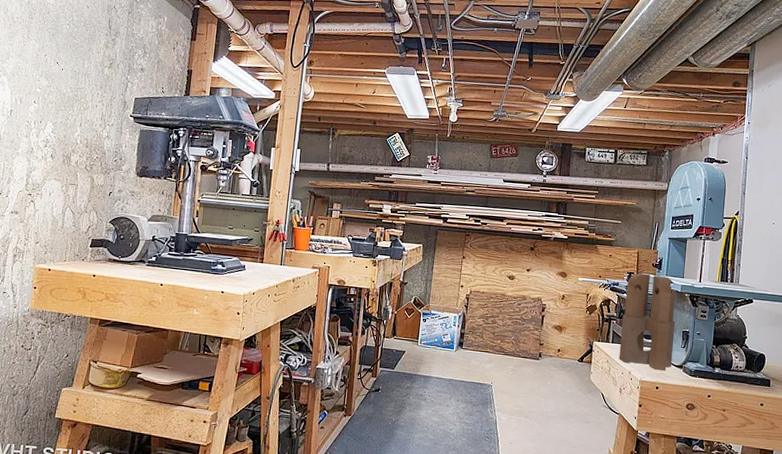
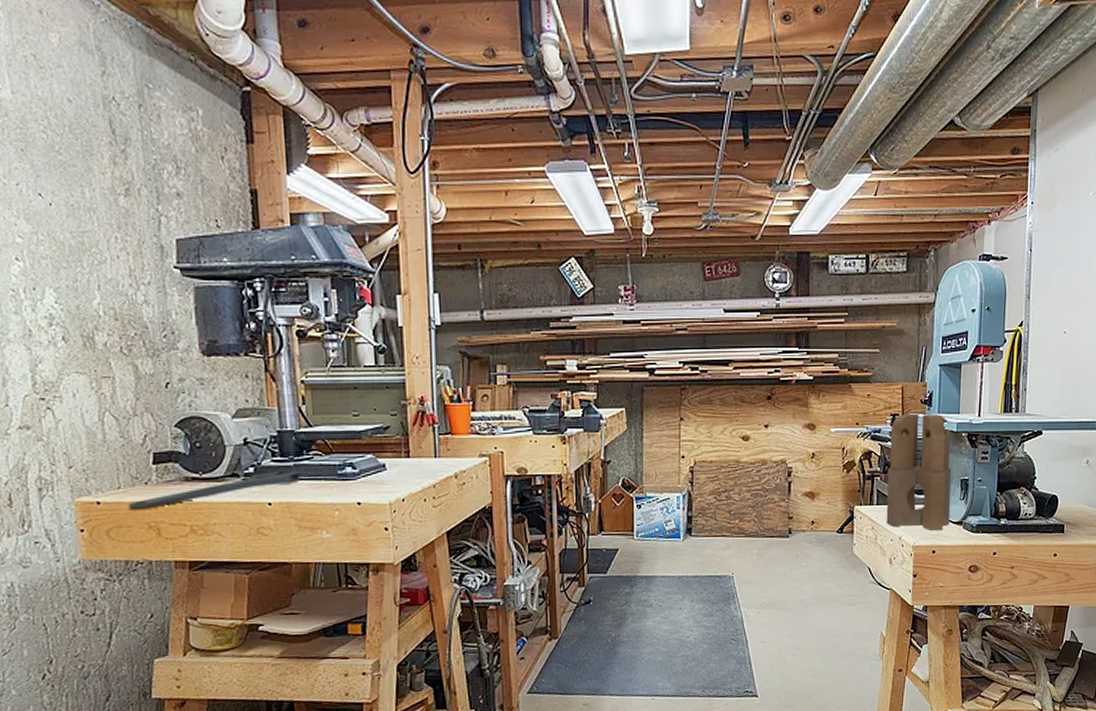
wrench: none [68,261,185,279] -> present [128,470,299,511]

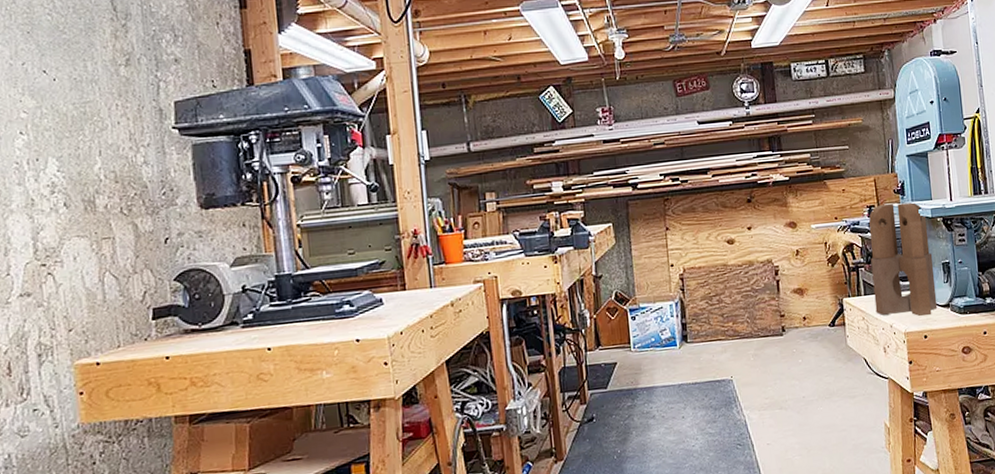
wrench: present [128,470,299,511] -> none [128,312,298,369]

